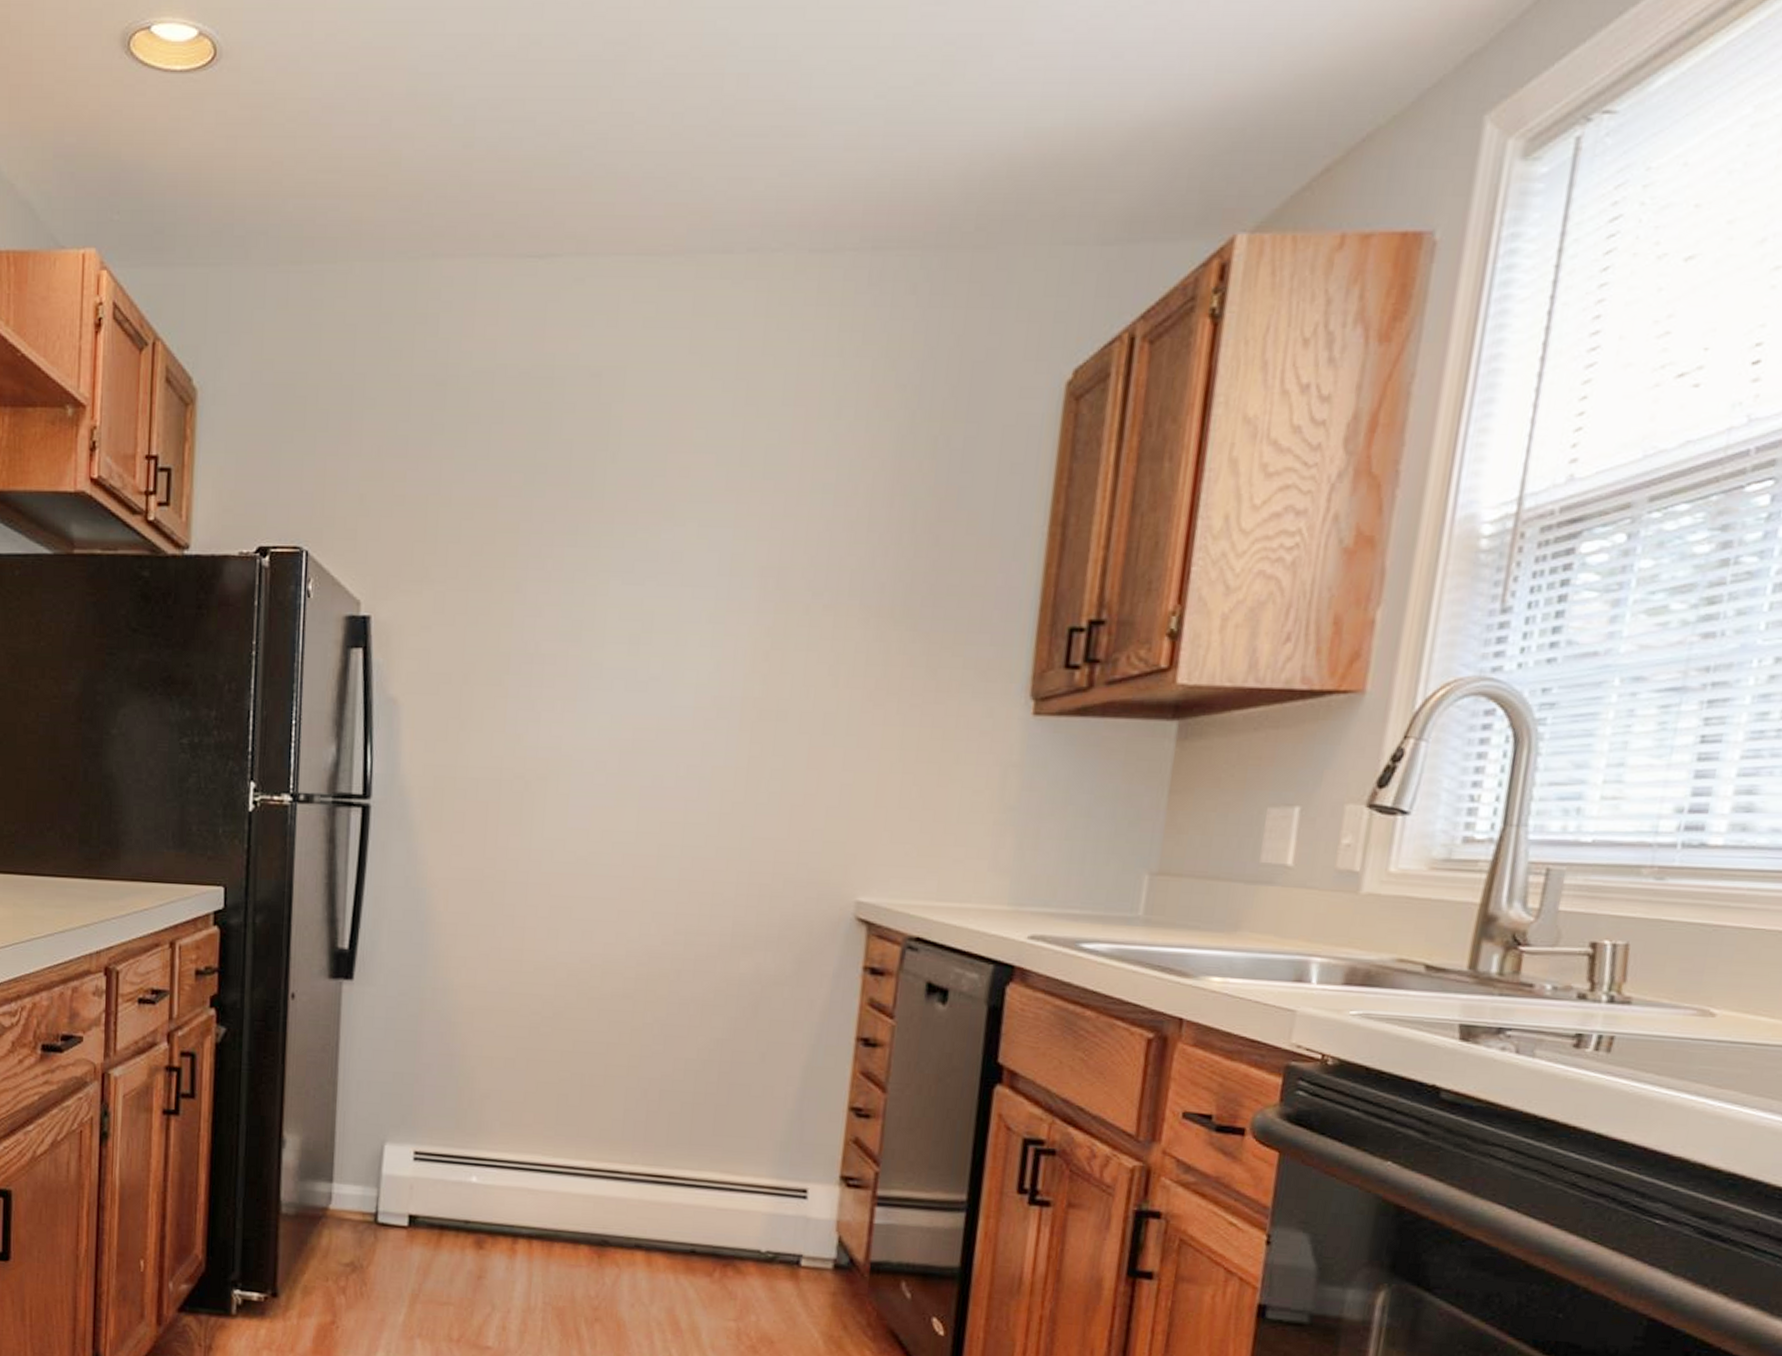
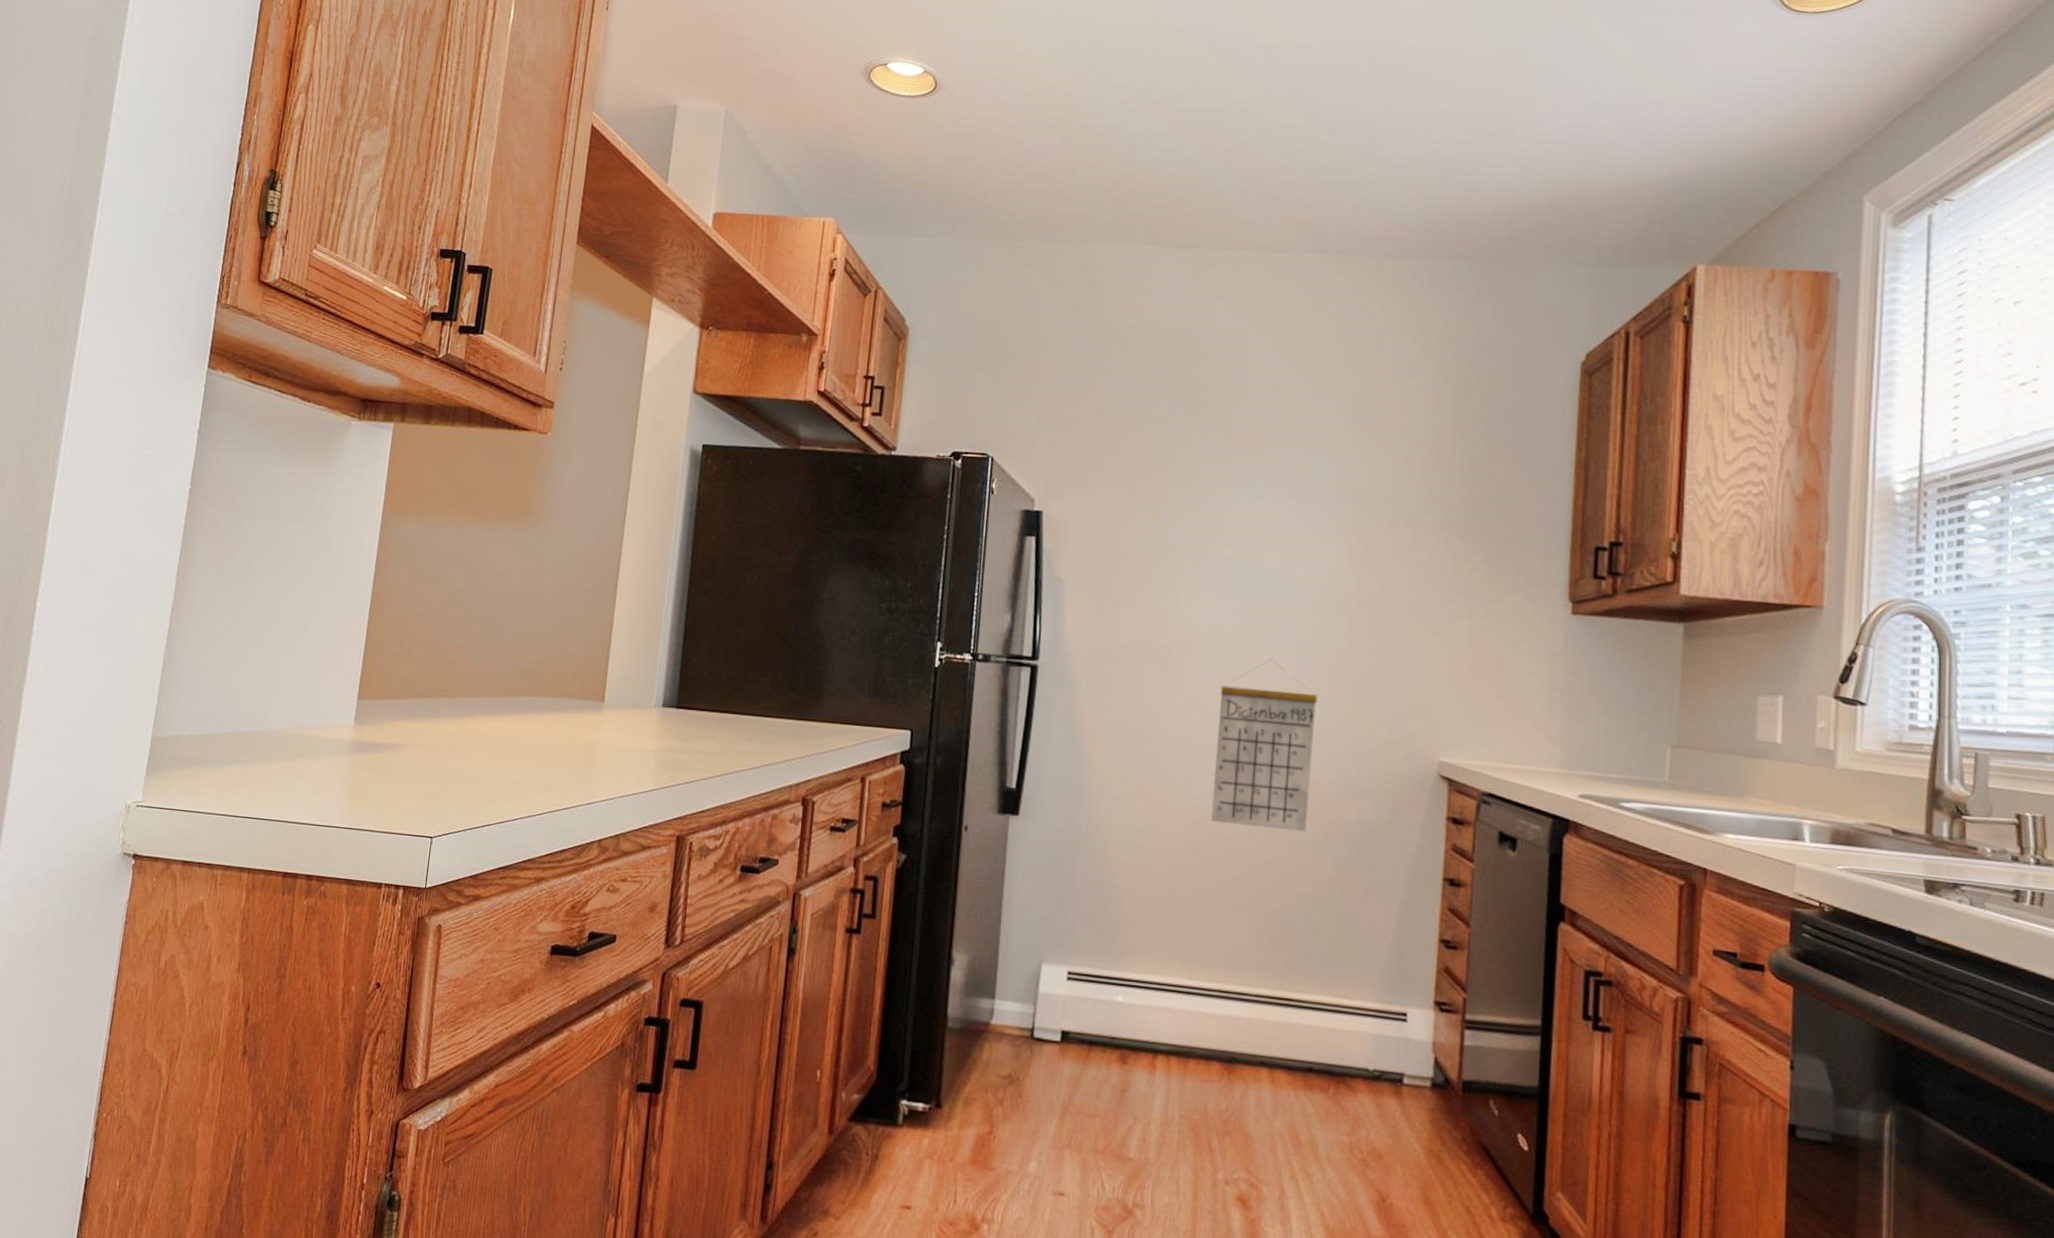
calendar: none [578,786,709,989] -> present [1210,659,1318,832]

